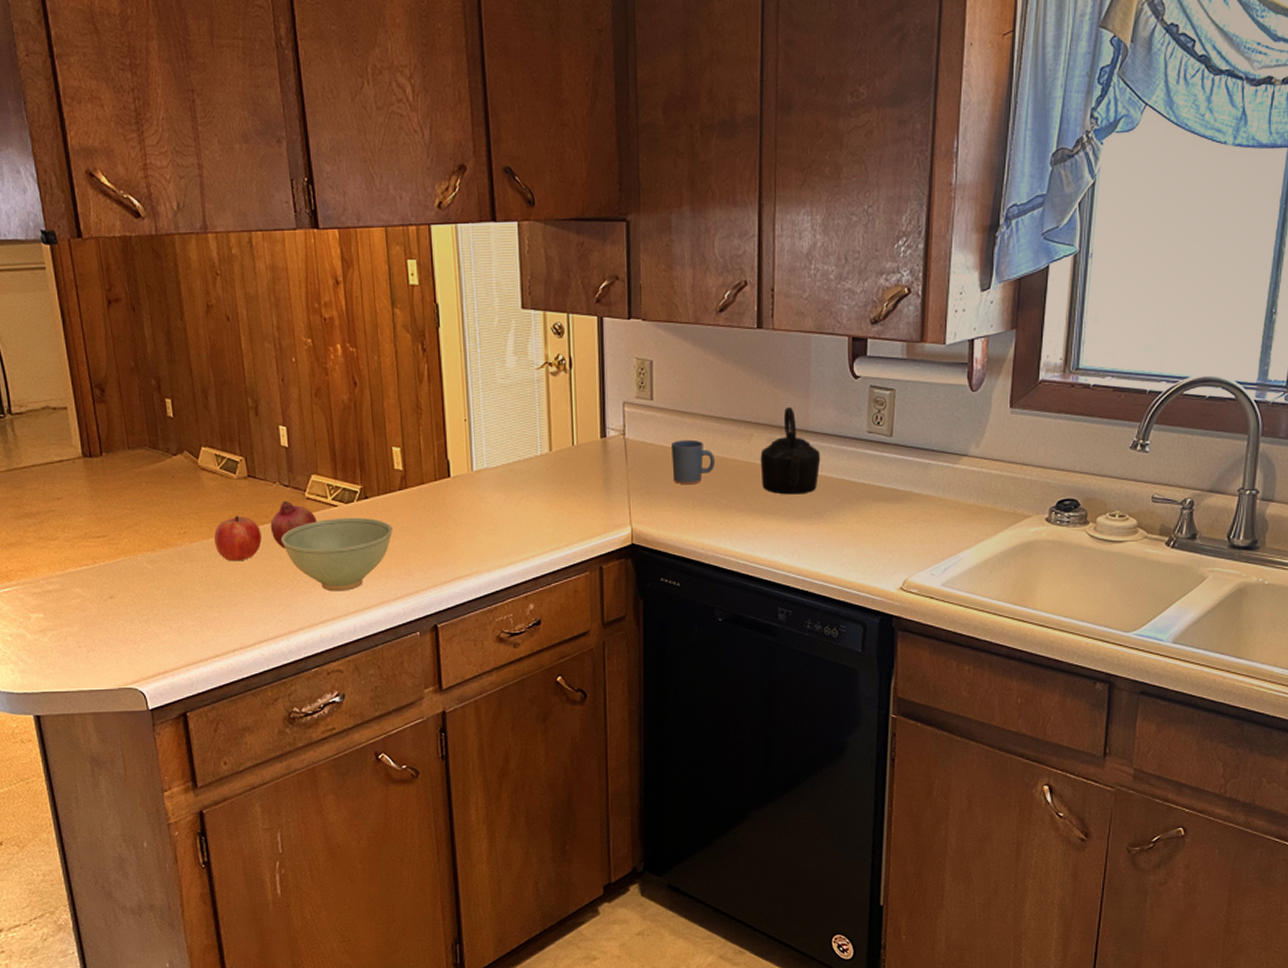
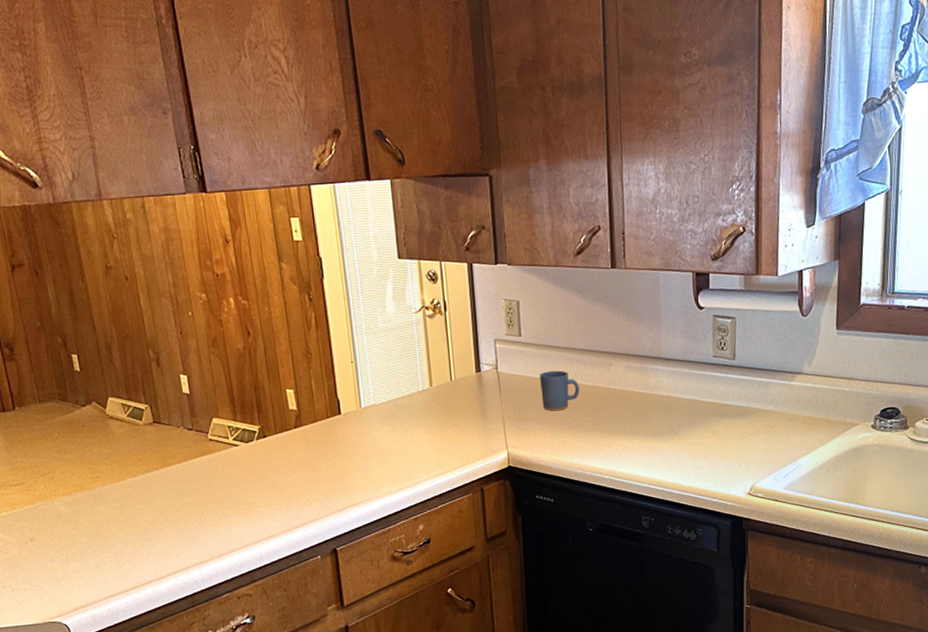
fruit: present [213,516,262,562] -> none [124,459,170,501]
fruit: present [270,501,317,549] -> none [177,443,220,487]
bowl: present [280,517,393,592] -> none [187,454,291,523]
kettle: present [760,406,821,495] -> none [619,337,673,416]

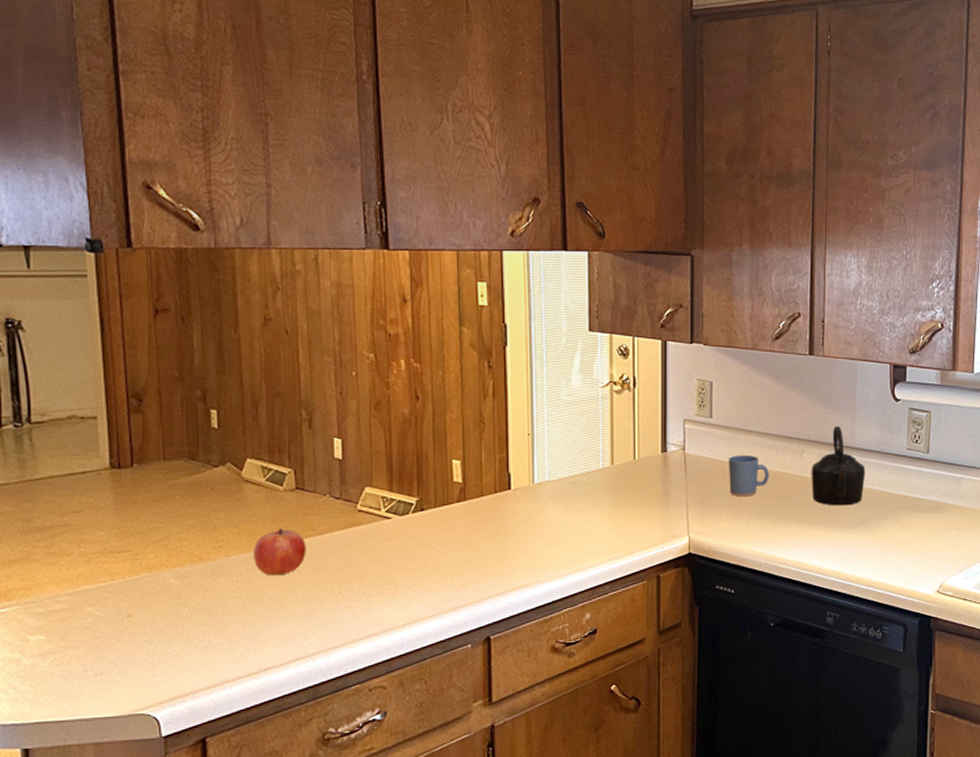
fruit: none [124,459,170,501] -> present [252,529,306,576]
kettle: none [619,337,673,416] -> present [811,425,866,506]

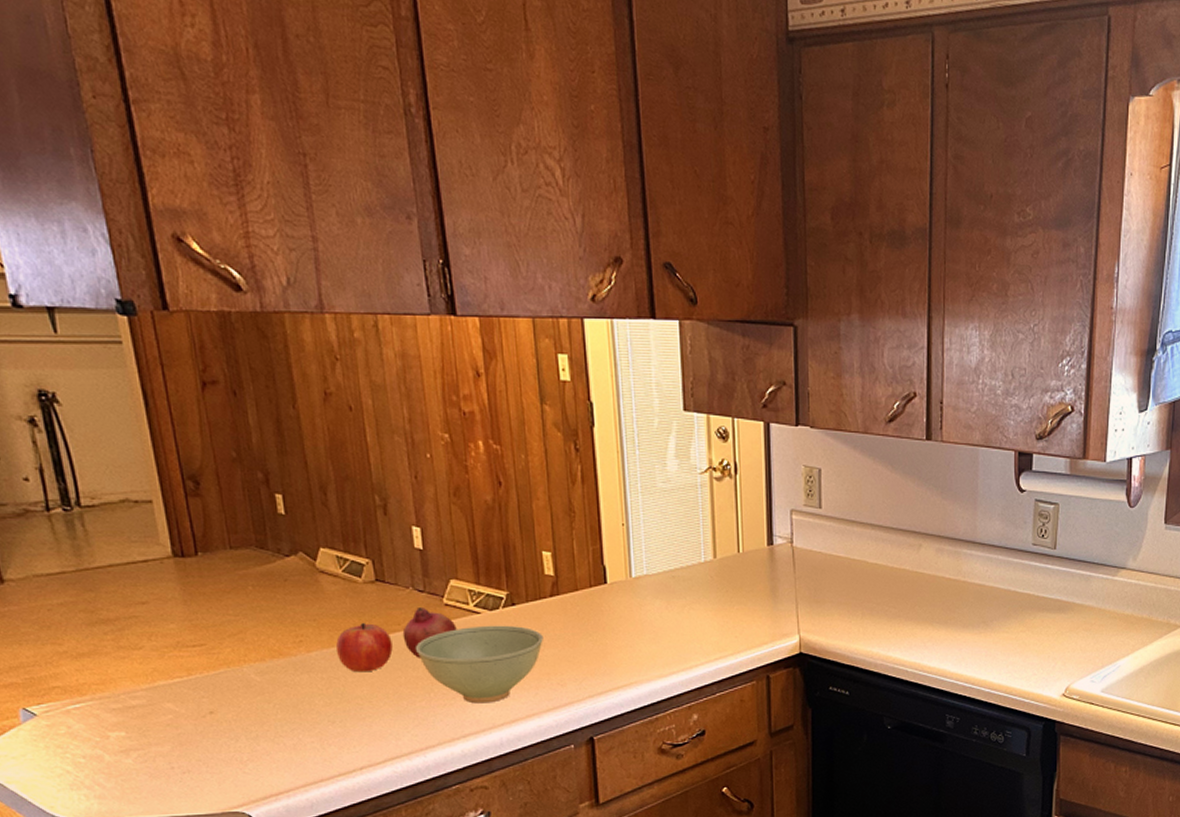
fruit: none [316,514,368,562] -> present [402,608,457,658]
bowl: none [327,529,448,605] -> present [414,625,543,704]
mug: present [729,455,769,497] -> none [840,549,884,594]
kettle: present [811,425,866,506] -> none [929,518,988,604]

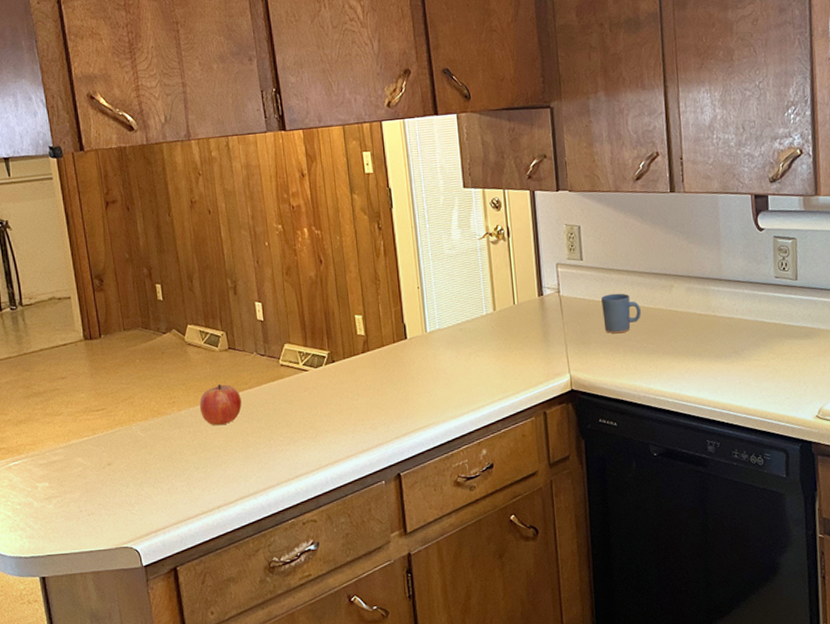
fruit: present [402,608,457,658] -> none [249,369,290,412]
bowl: present [414,625,543,704] -> none [258,379,358,448]
mug: none [840,549,884,594] -> present [601,293,641,334]

